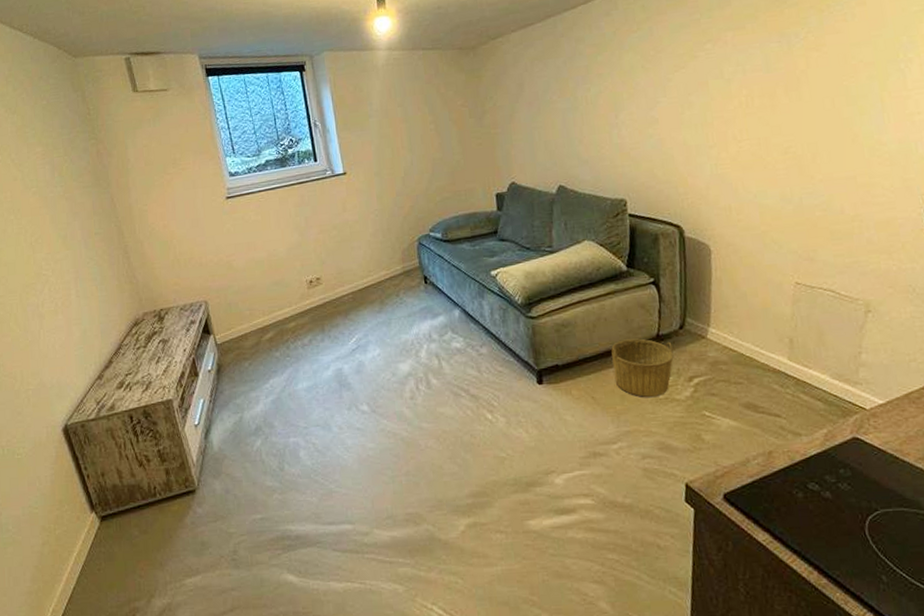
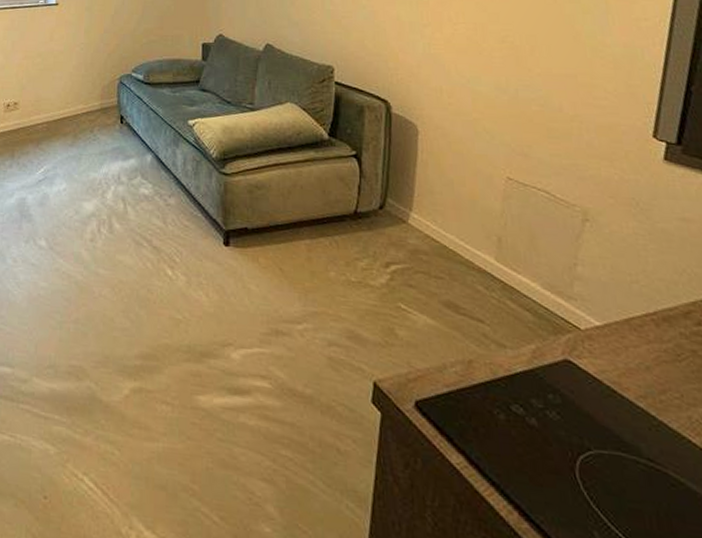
basket: present [610,338,674,398] -> none [303,211,371,279]

